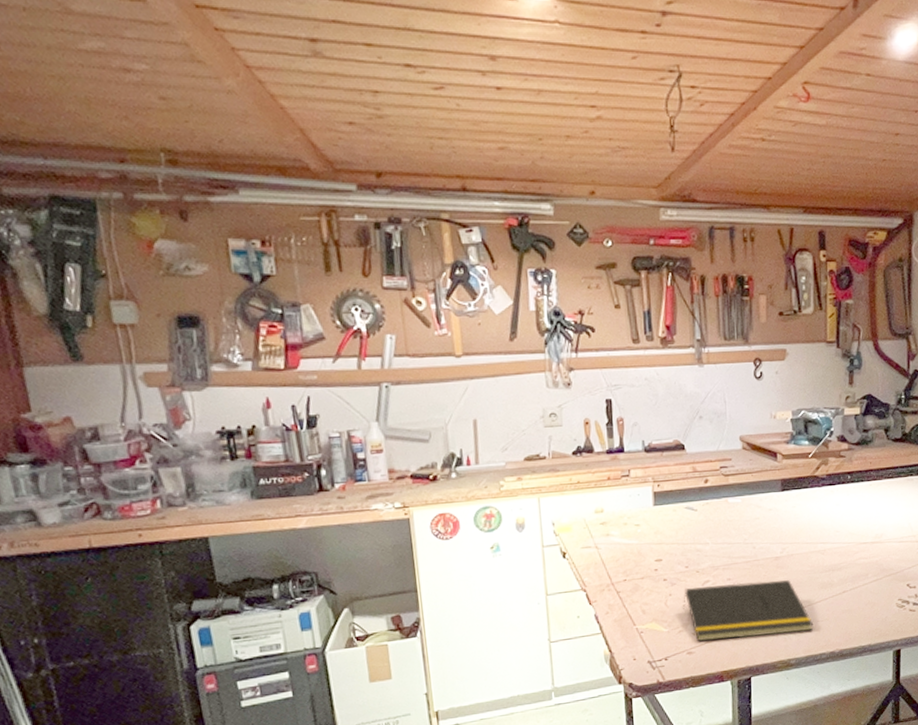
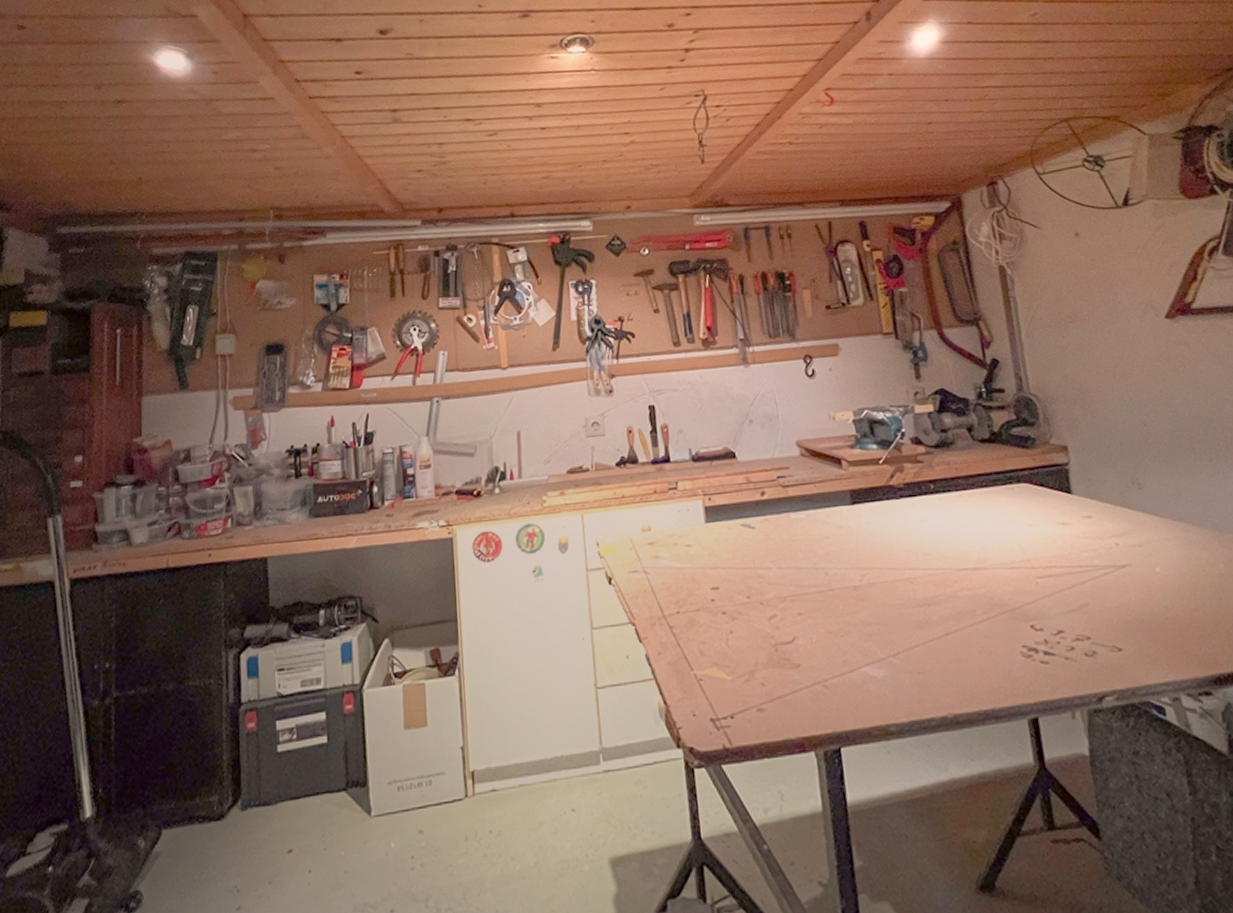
notepad: present [683,580,814,642] -> none [747,616,914,696]

